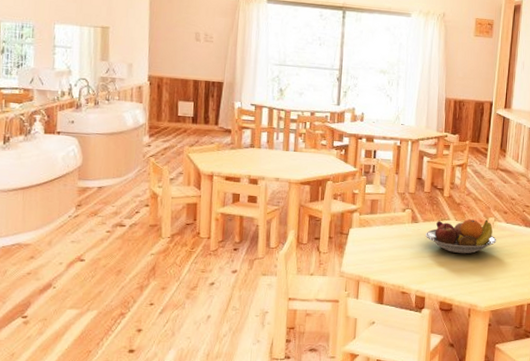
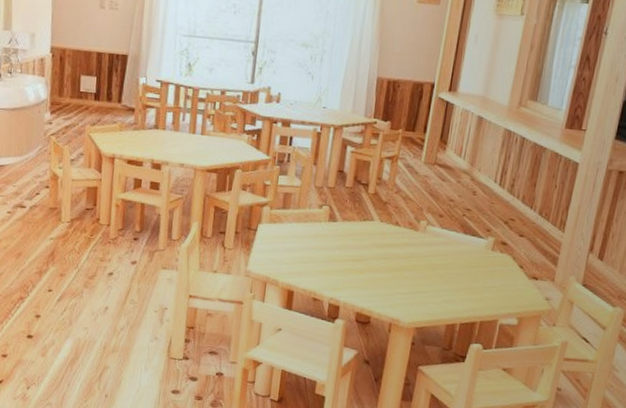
fruit bowl: present [426,219,496,254] -> none [344,221,428,261]

